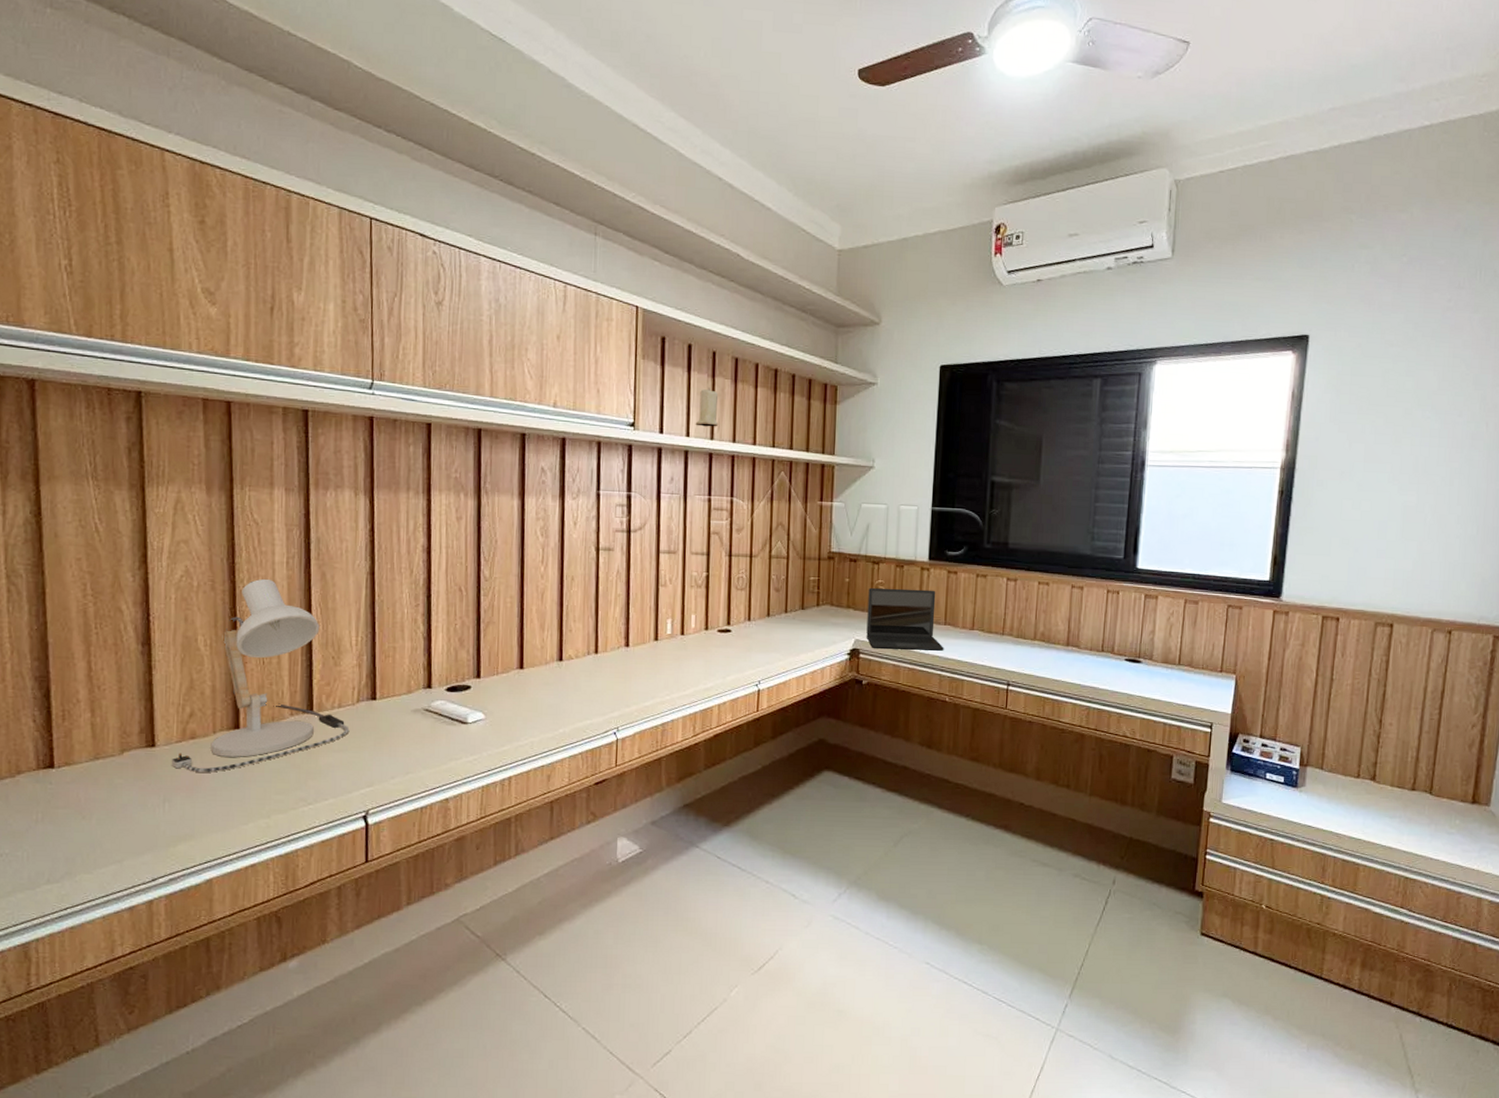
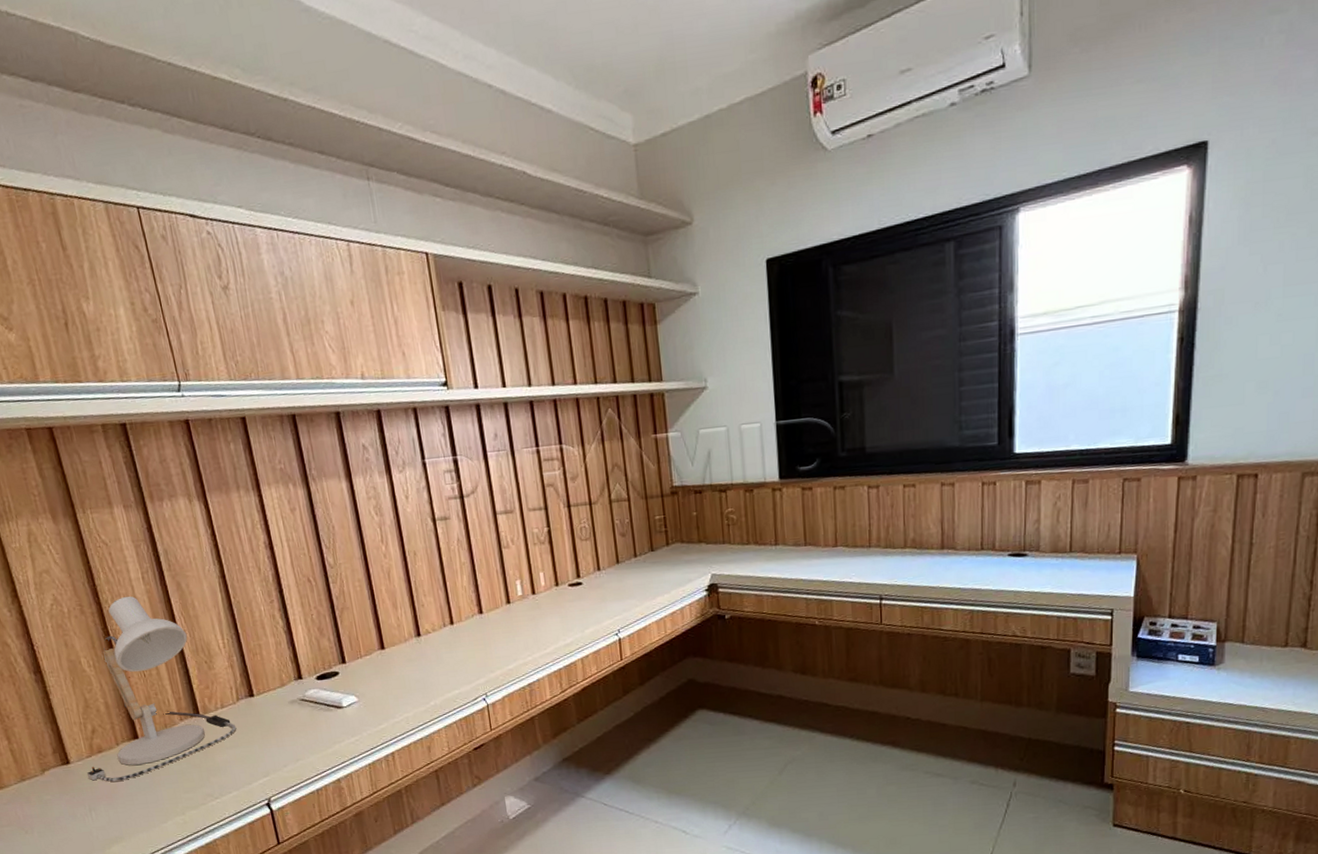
candle: present [695,387,719,427] -> none [509,329,534,374]
laptop: present [866,587,944,651] -> none [718,510,807,581]

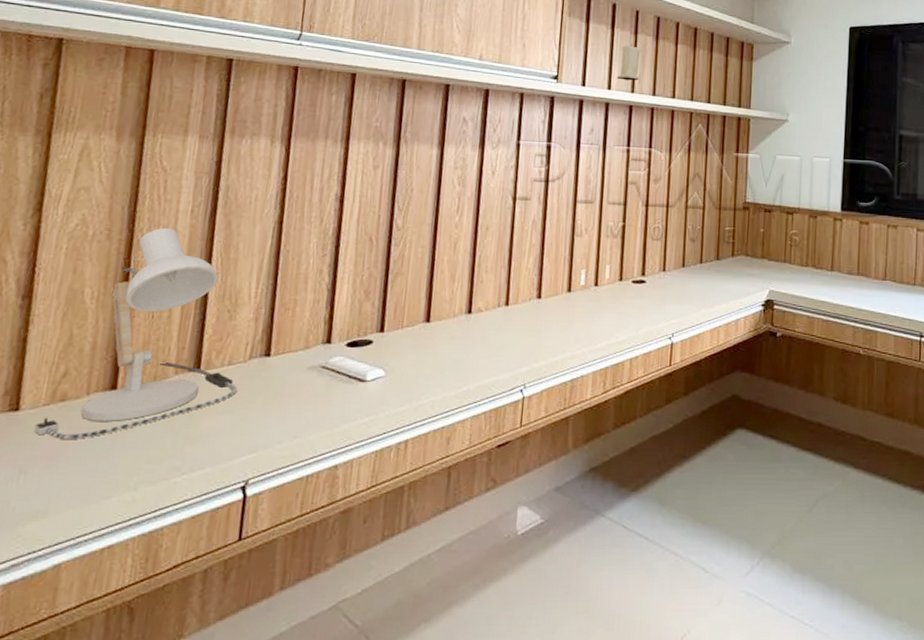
candle: none [509,329,534,374] -> present [617,43,640,81]

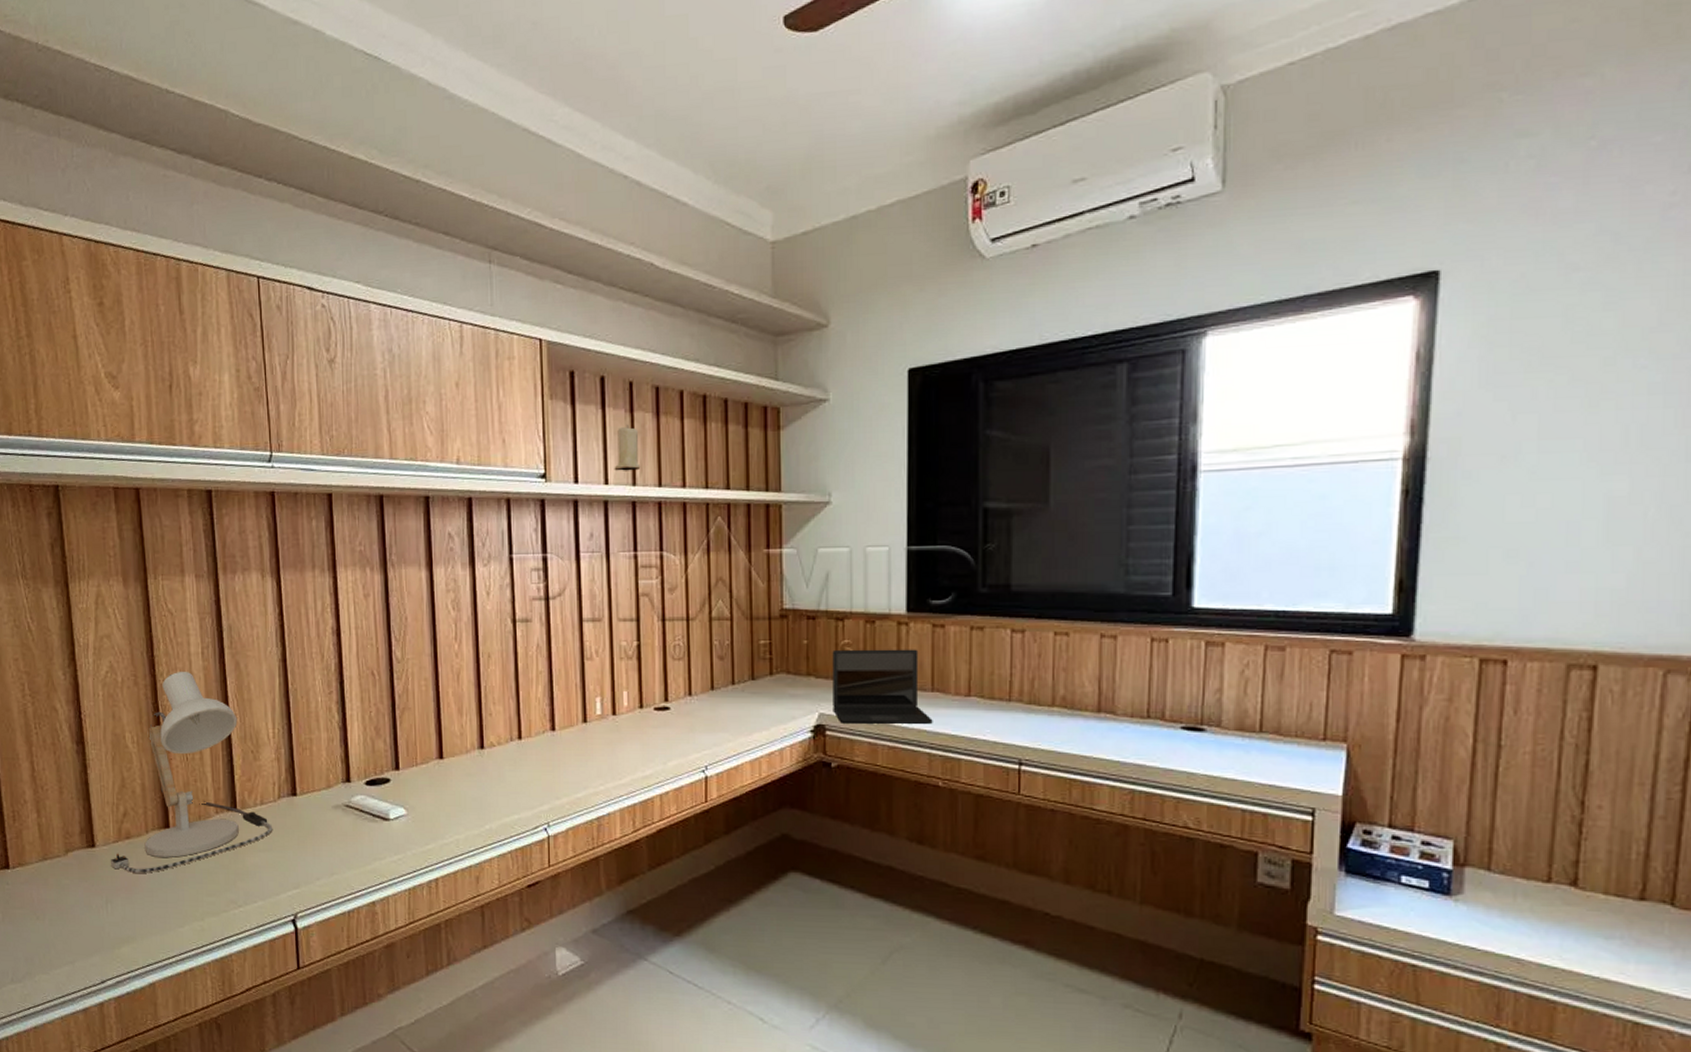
laptop: none [780,237,857,302] -> present [832,649,933,724]

